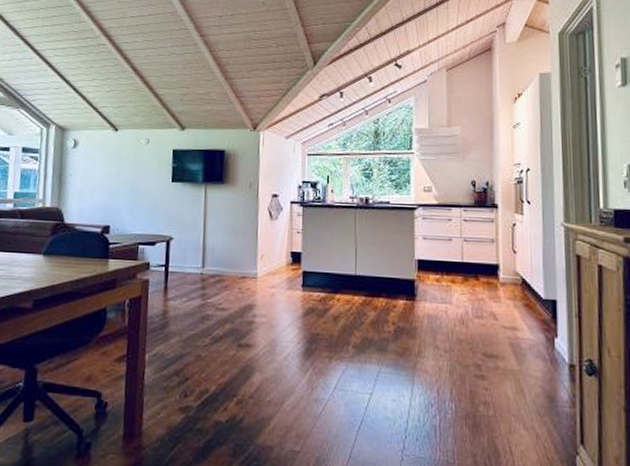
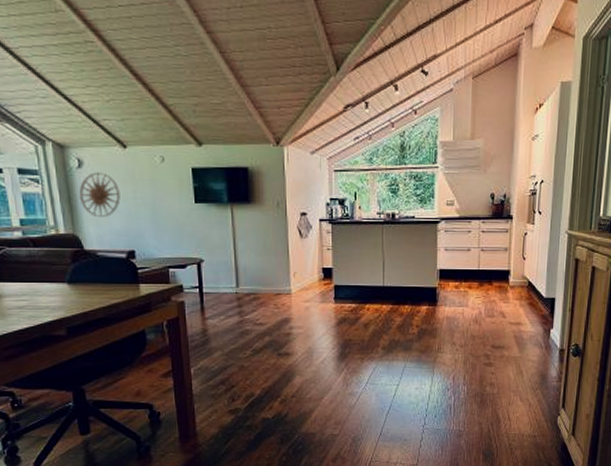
wall art: none [69,152,106,194] -> present [79,172,120,218]

